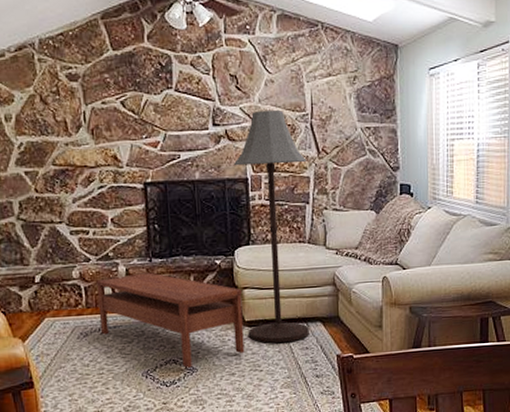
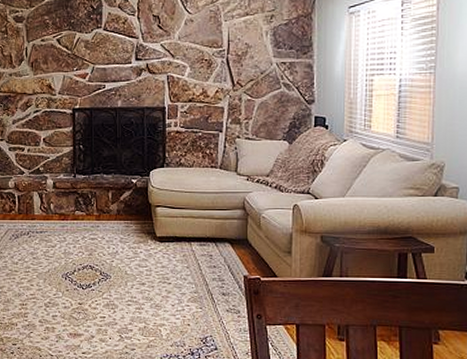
coffee table: present [96,272,245,368] -> none [28,187,155,274]
floor lamp: present [233,109,309,343] -> none [152,46,222,259]

